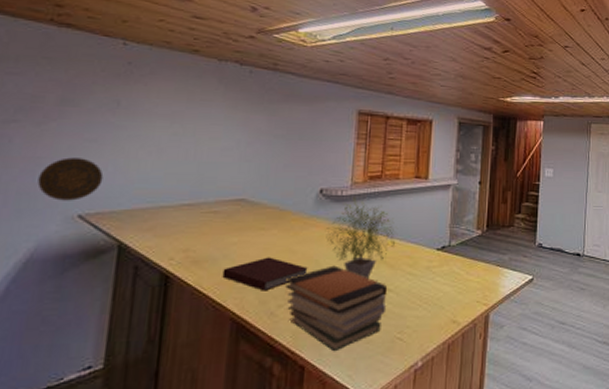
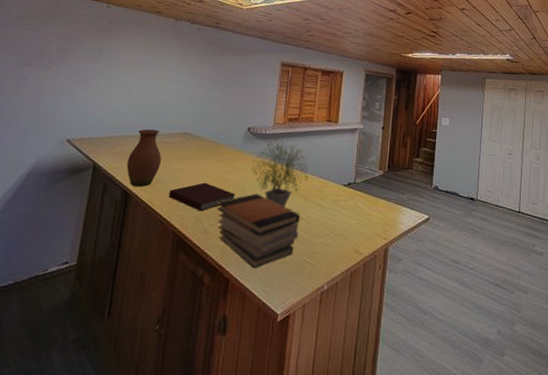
decorative plate: present [37,157,104,201] -> none [40,94,87,128]
vase: none [164,196,211,267] -> present [126,129,162,187]

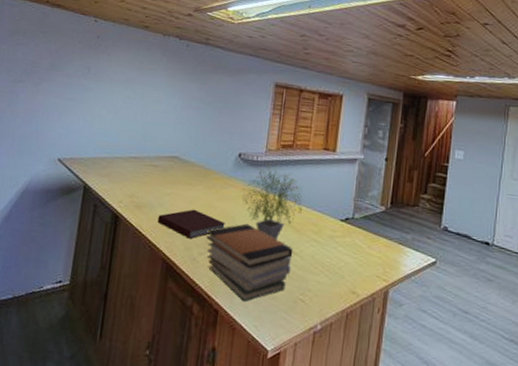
vase: present [126,129,162,187] -> none [116,151,150,210]

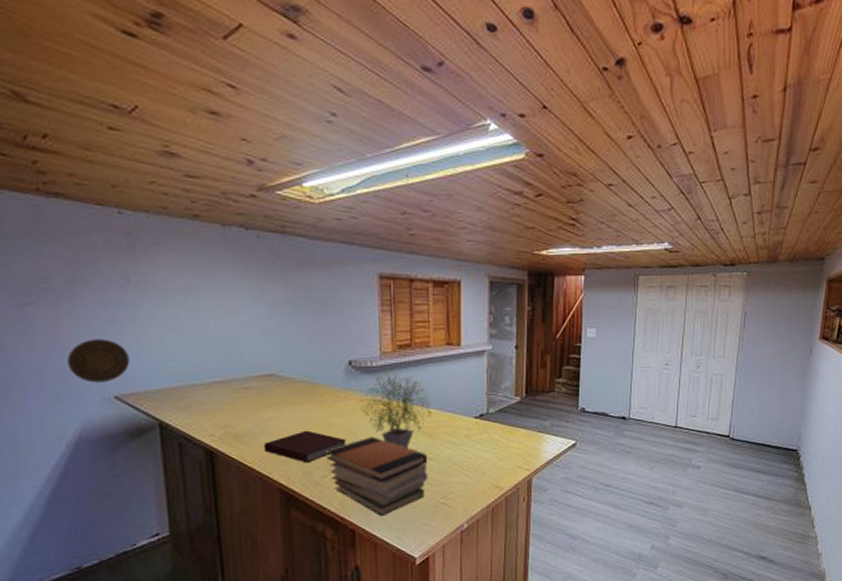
decorative plate: none [33,112,77,147] -> present [67,339,130,383]

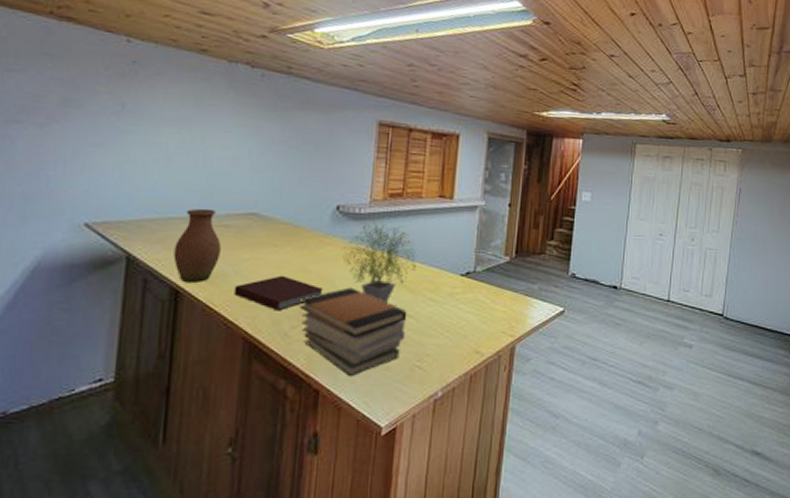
decorative plate: present [67,339,130,383] -> none [42,162,110,208]
vase: none [201,373,246,443] -> present [173,208,221,282]

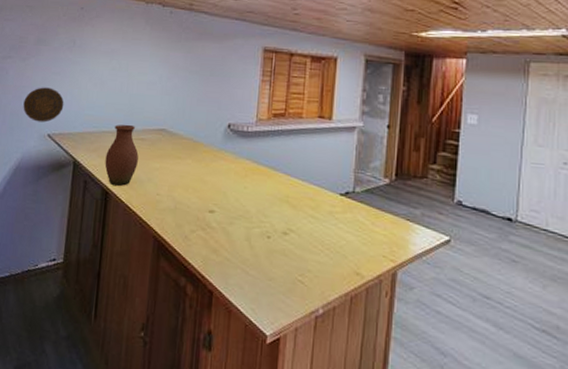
decorative plate: none [42,162,110,208] -> present [23,87,64,123]
notebook: present [234,275,323,311] -> none [147,184,217,216]
book stack: present [298,287,408,377] -> none [196,199,290,283]
potted plant: present [341,215,419,304] -> none [232,134,300,217]

